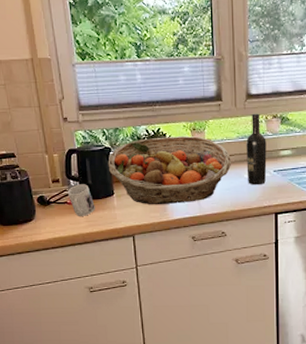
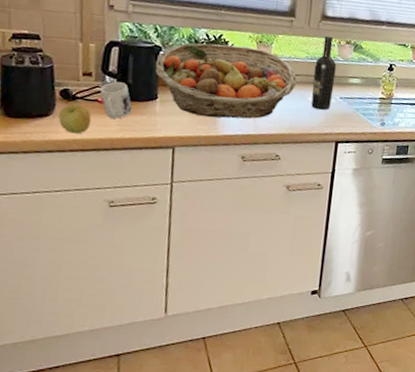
apple: none [39,207,65,233] -> present [58,103,92,134]

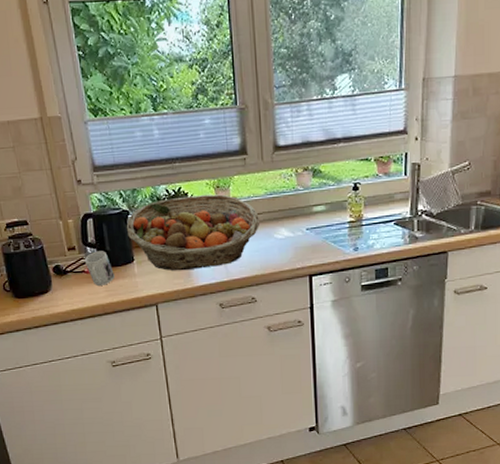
apple: present [58,103,92,134] -> none [56,277,83,305]
wine bottle: present [311,35,337,111] -> none [275,166,299,246]

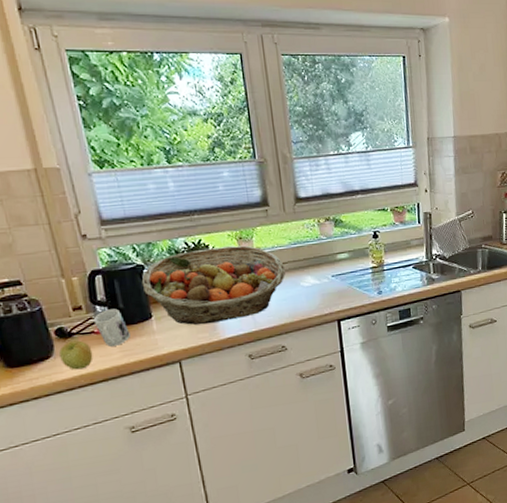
apple: none [56,277,83,305] -> present [59,339,93,370]

